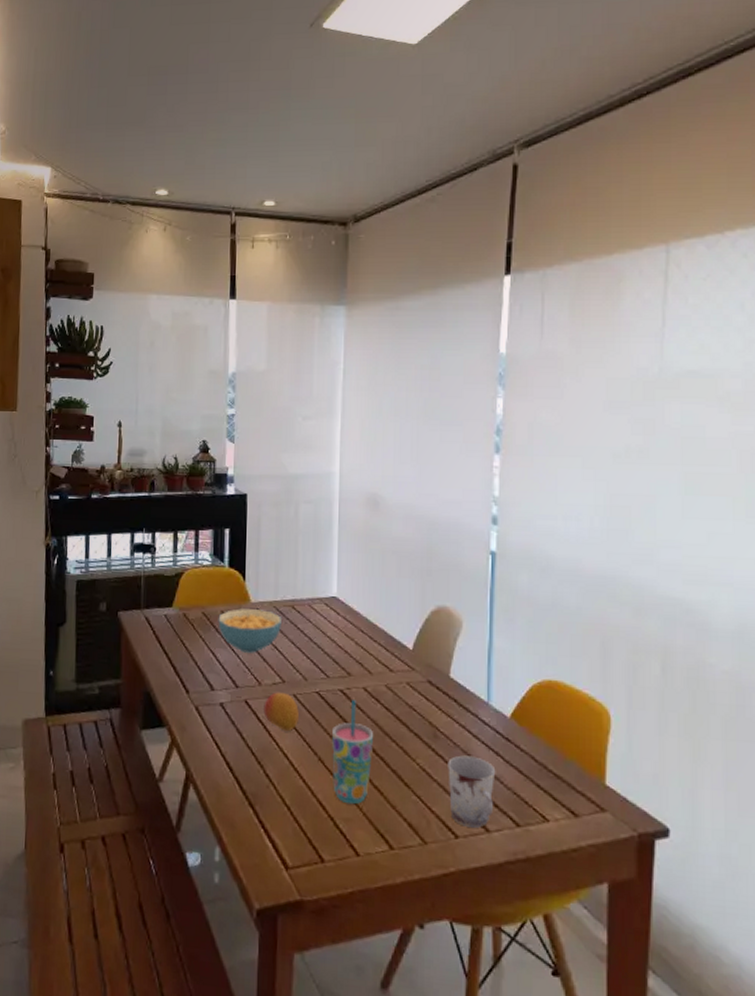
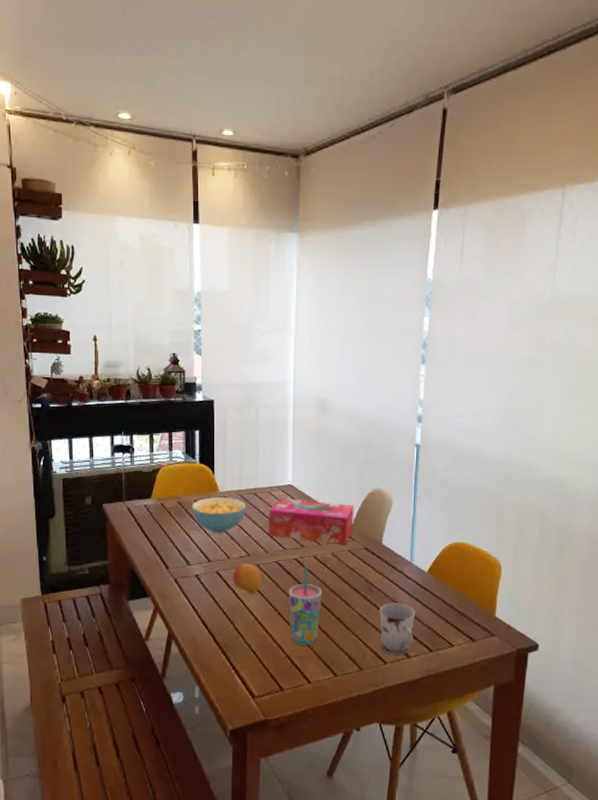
tissue box: none [307,613,414,675] -> present [268,498,354,545]

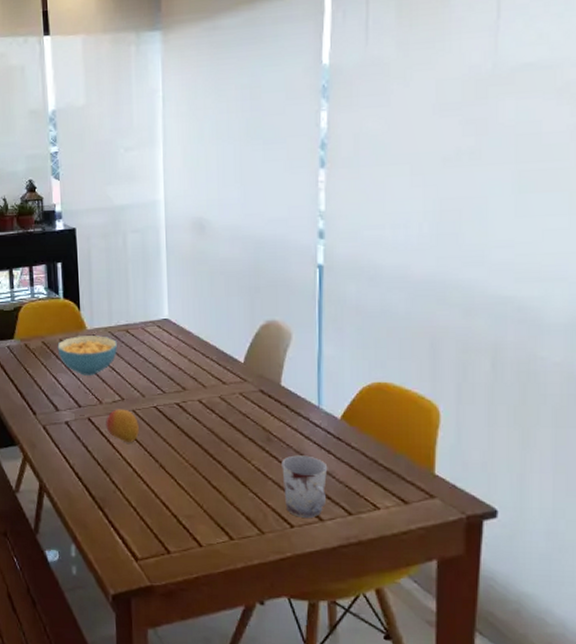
tissue box: present [268,498,354,545] -> none [143,334,245,387]
cup: present [288,566,321,646] -> none [170,412,210,503]

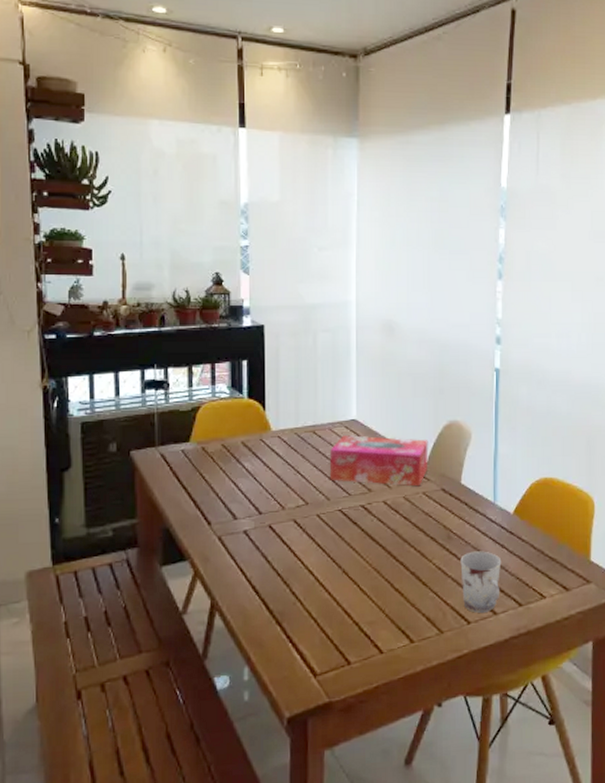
cereal bowl: present [57,336,117,376] -> none [238,437,303,480]
fruit: present [106,409,139,443] -> none [288,514,322,550]
tissue box: none [143,334,245,387] -> present [329,435,428,487]

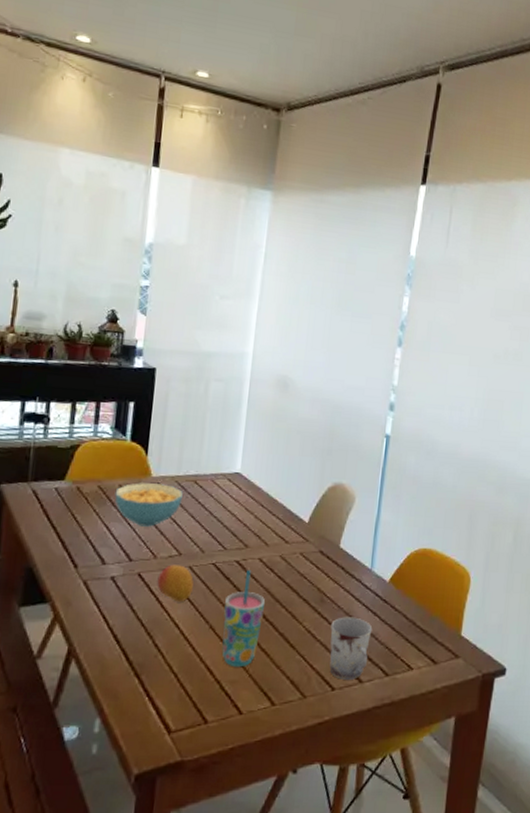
cereal bowl: none [238,437,303,480] -> present [115,483,183,527]
fruit: none [288,514,322,550] -> present [157,564,194,602]
tissue box: present [329,435,428,487] -> none [206,488,311,546]
cup: none [354,513,393,609] -> present [222,570,265,668]

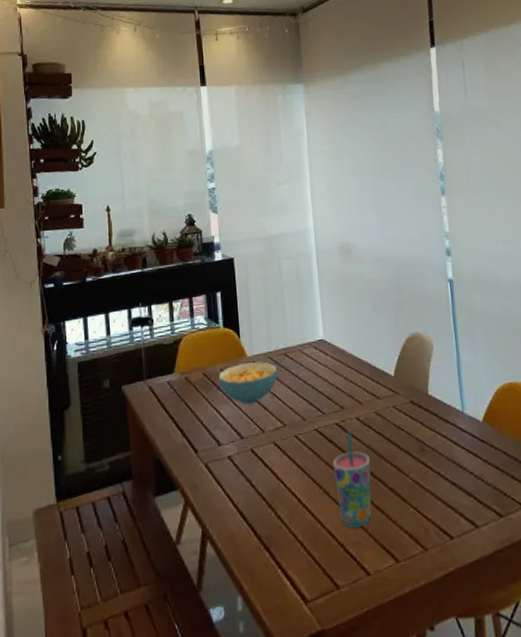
fruit: present [157,564,194,602] -> none [269,435,302,472]
cup: present [329,617,373,680] -> none [436,461,479,527]

